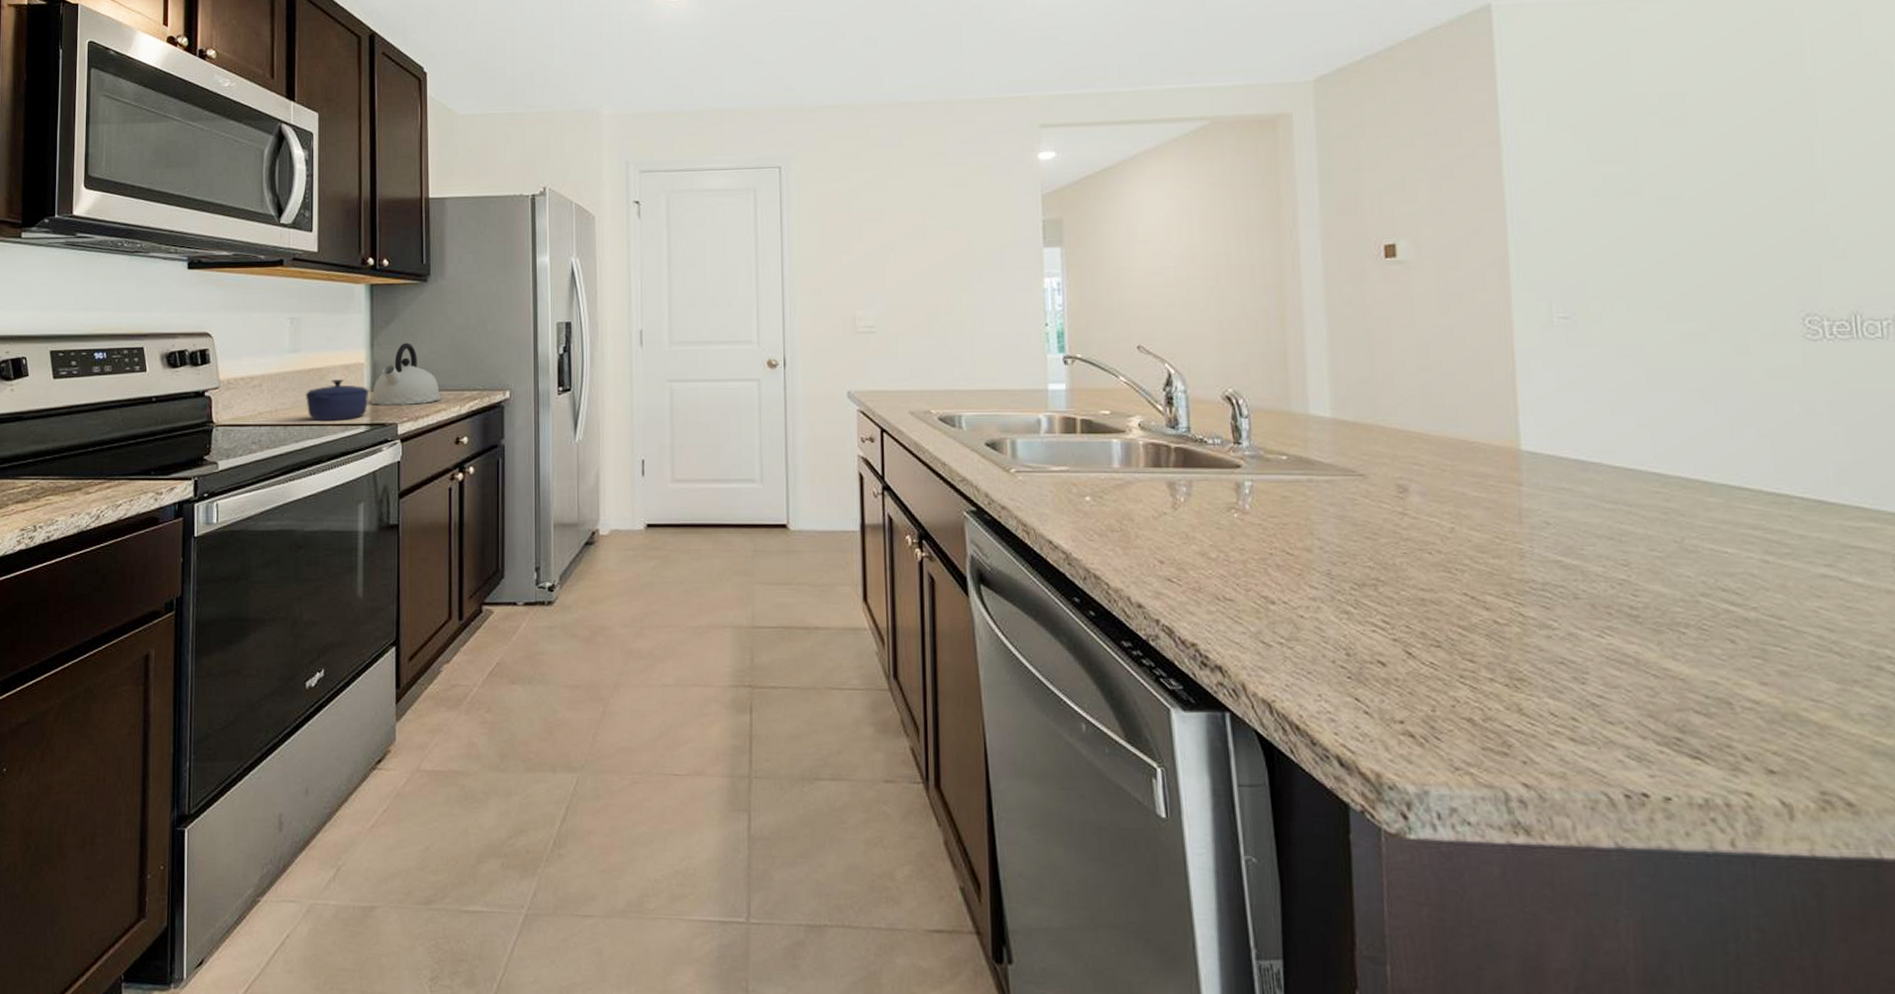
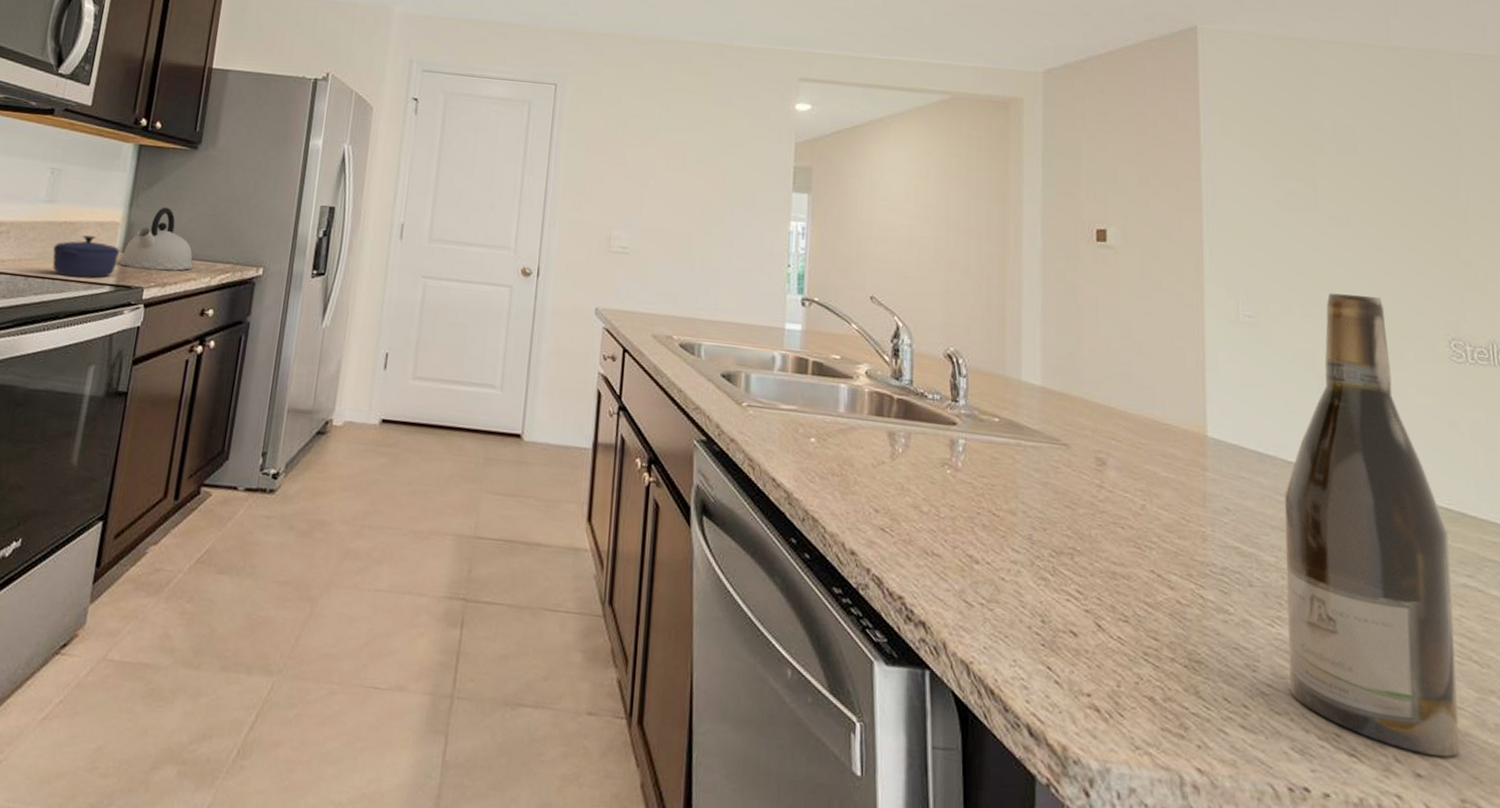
wine bottle: none [1610,280,1820,751] -> present [1283,293,1461,757]

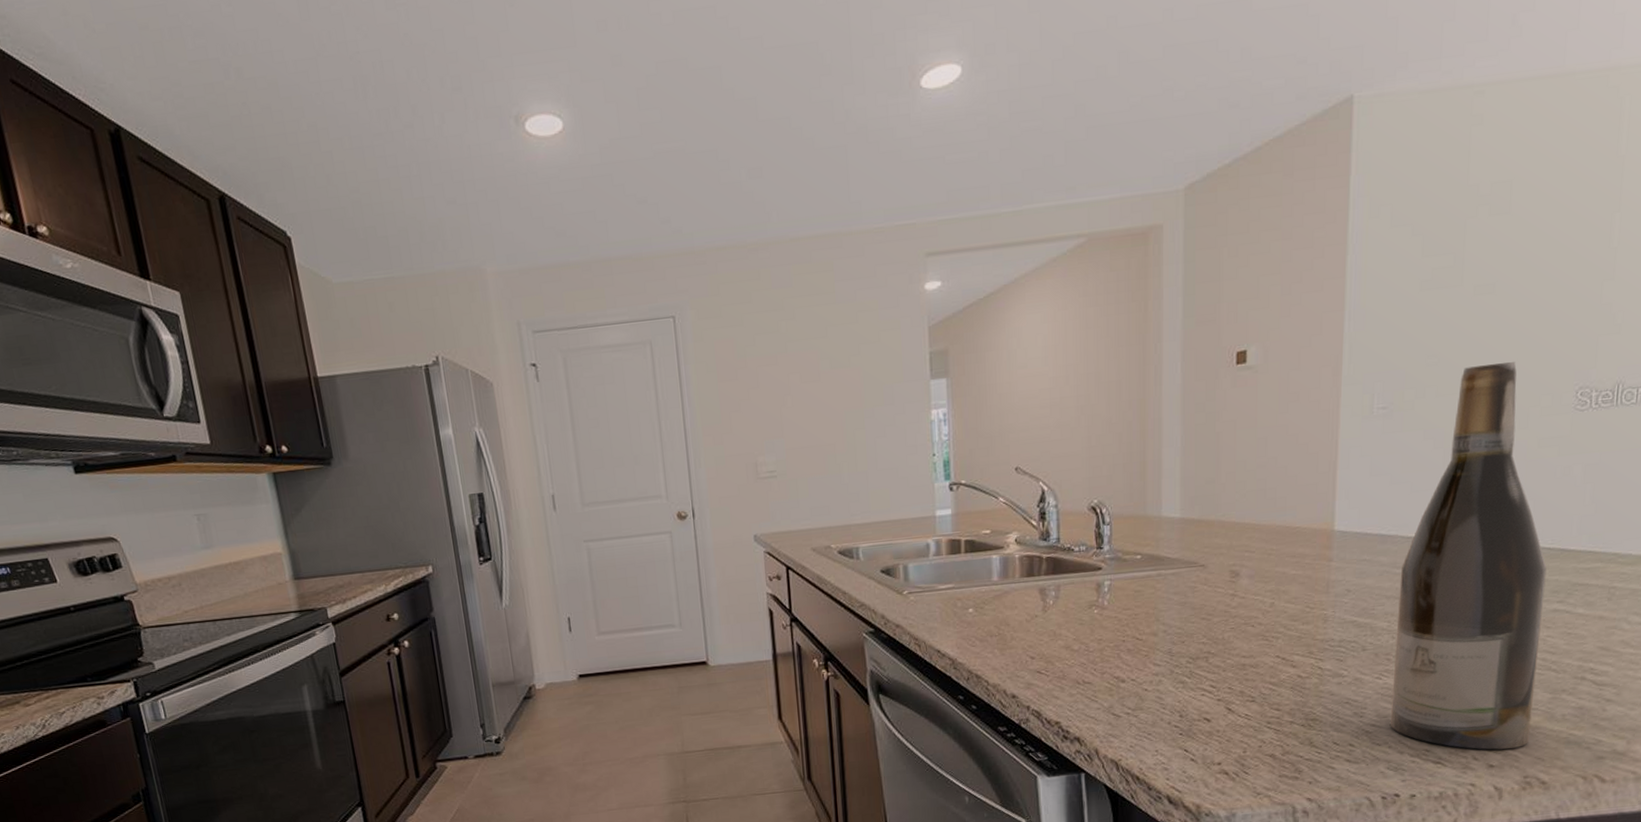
cooking pot: present [52,234,120,280] -> none [227,570,294,615]
kettle: present [119,207,193,271] -> none [295,528,365,593]

